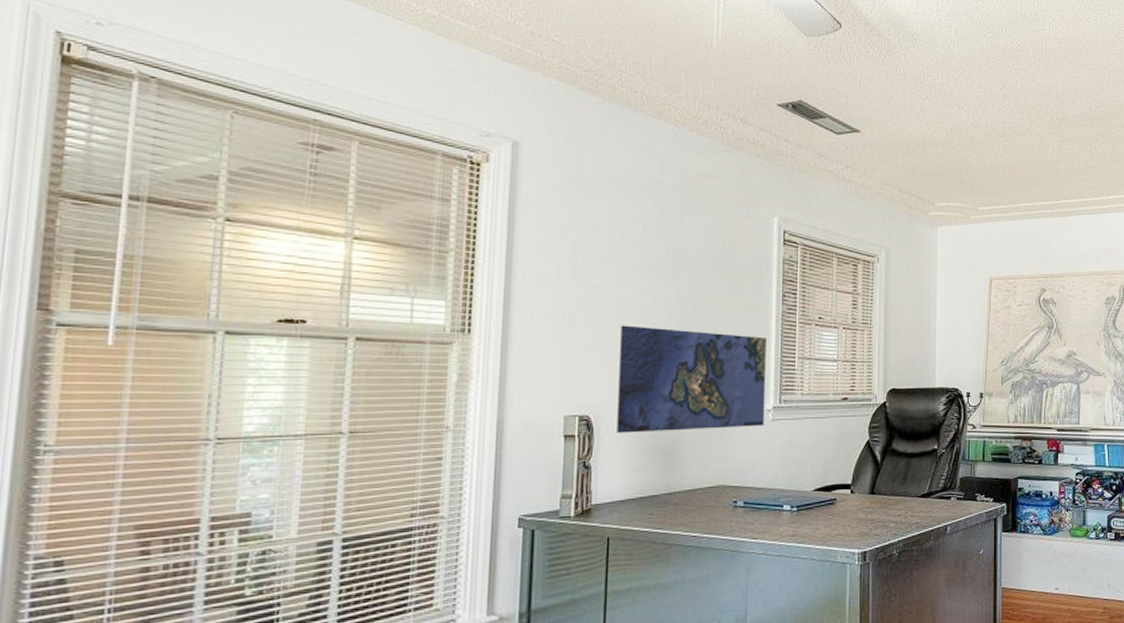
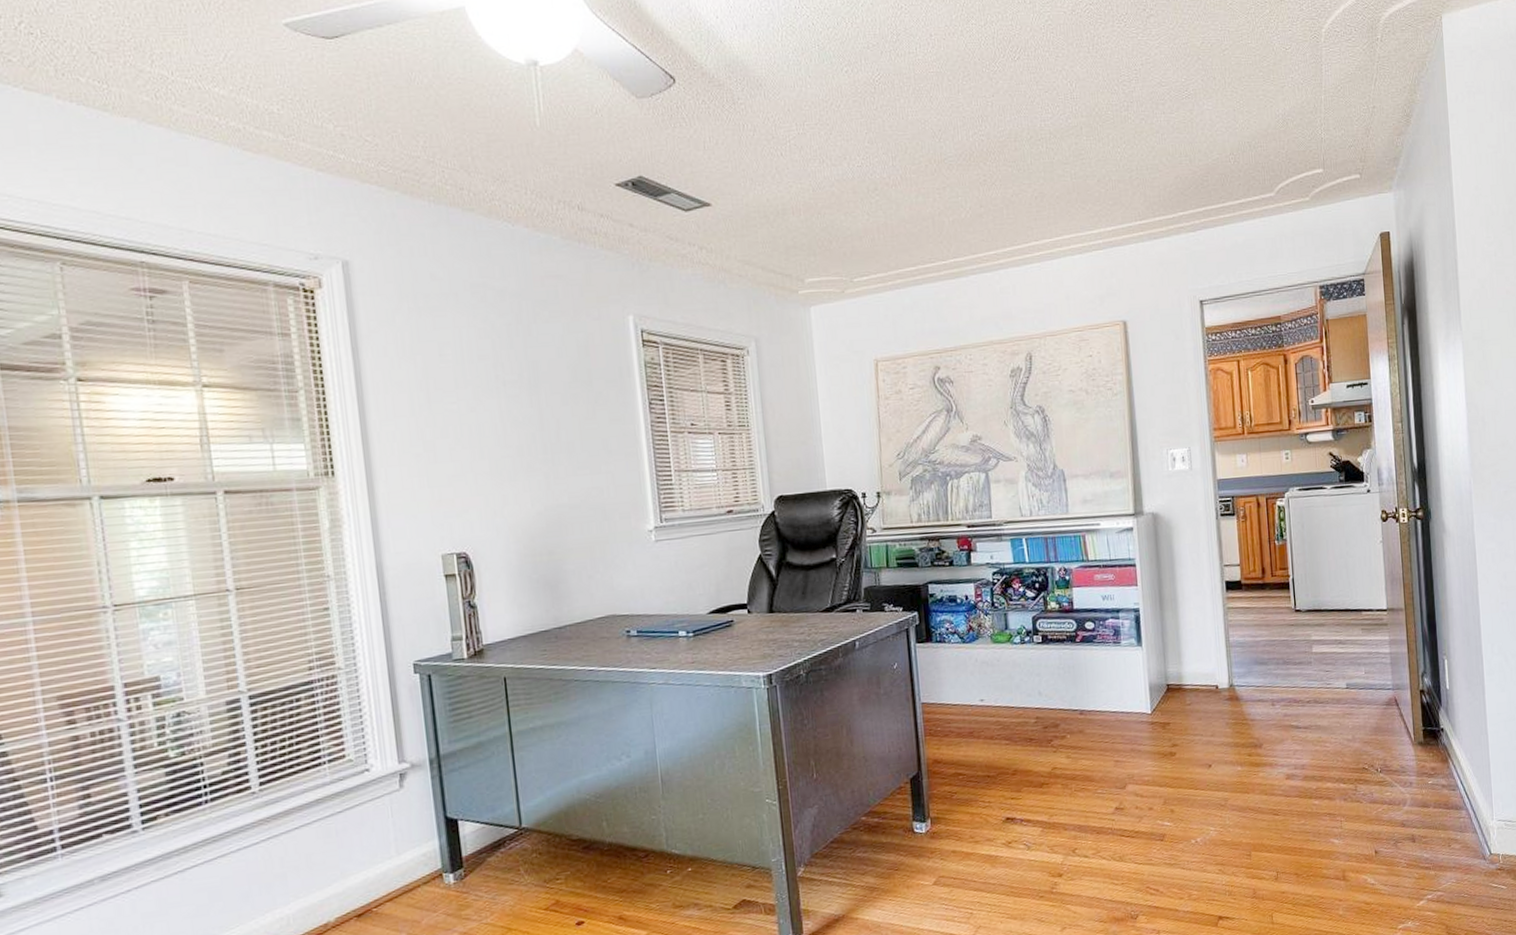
map: present [617,325,767,433] -> none [484,451,648,568]

